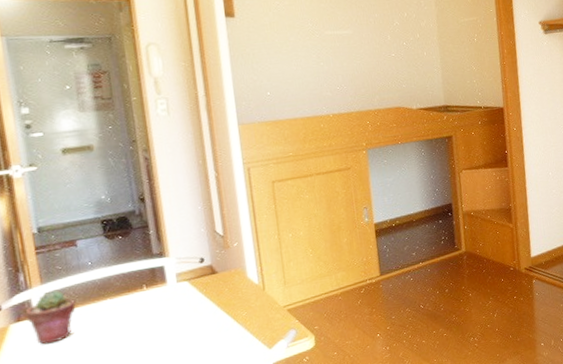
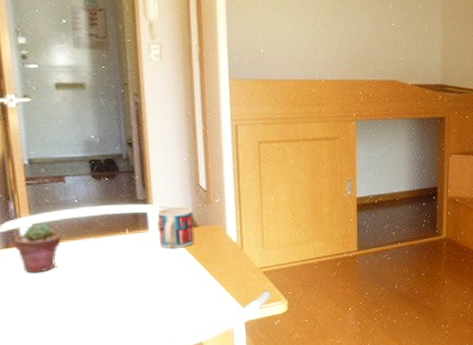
mug: none [175,254,215,300] -> present [158,206,195,249]

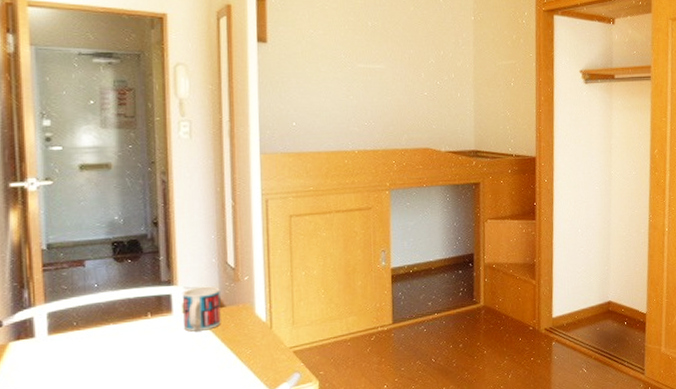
potted succulent: present [15,222,61,273] -> none [27,310,78,366]

